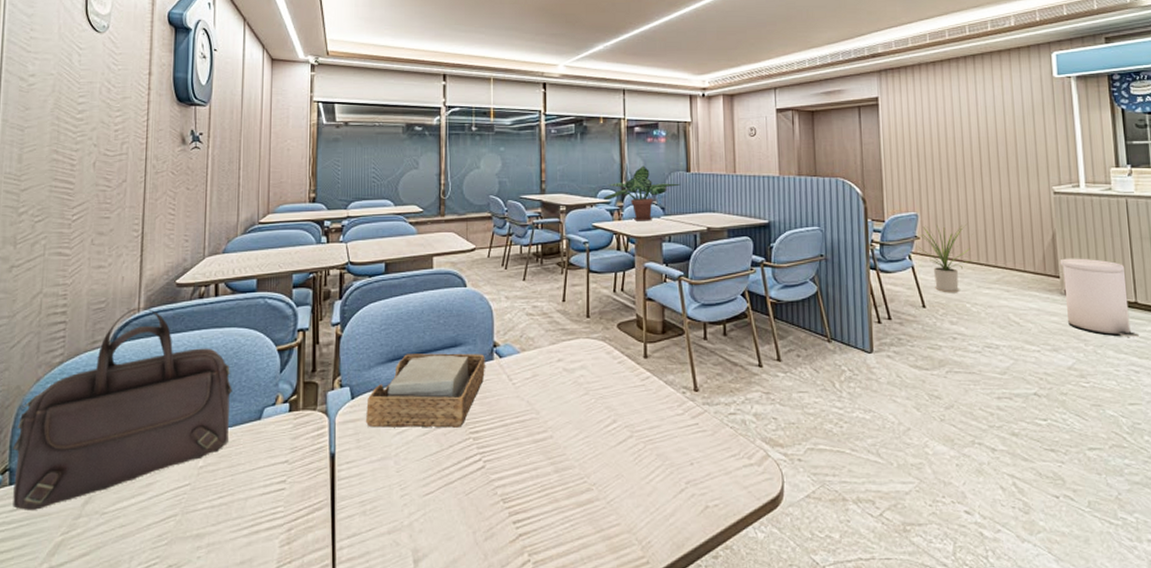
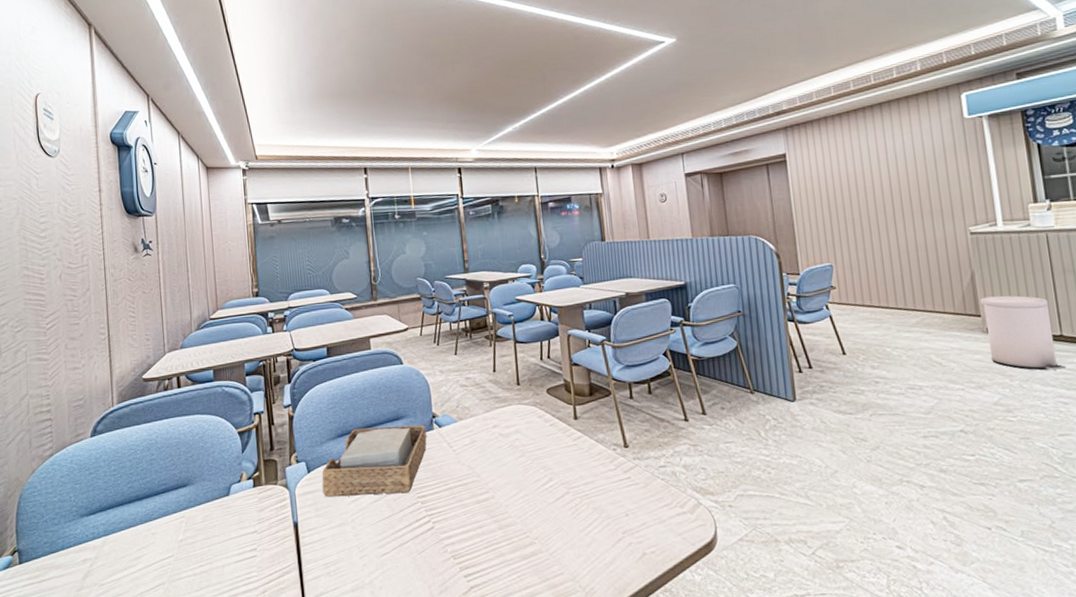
handbag: present [12,308,232,510] -> none [18,402,204,585]
potted plant: present [604,166,681,221] -> none [524,239,597,292]
house plant: present [917,223,978,293] -> none [834,270,896,340]

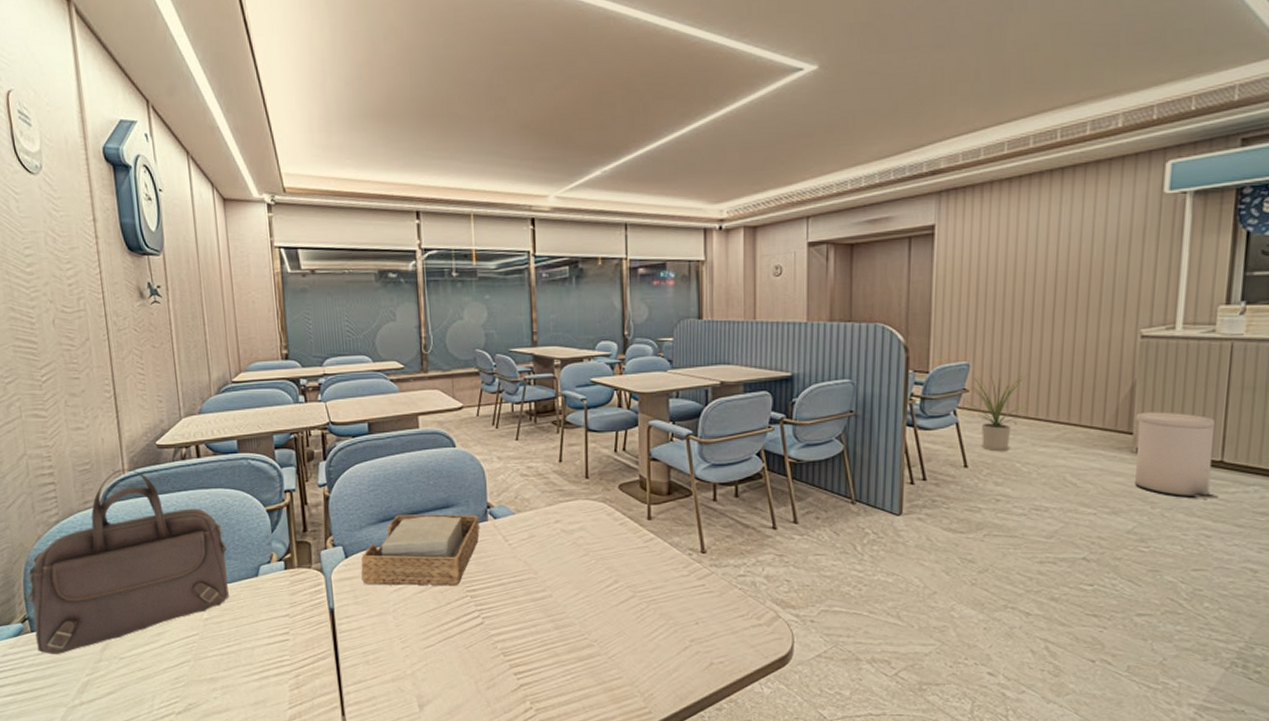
handbag: none [18,402,204,585] -> present [27,469,230,654]
house plant: none [834,270,896,340] -> present [965,373,1036,452]

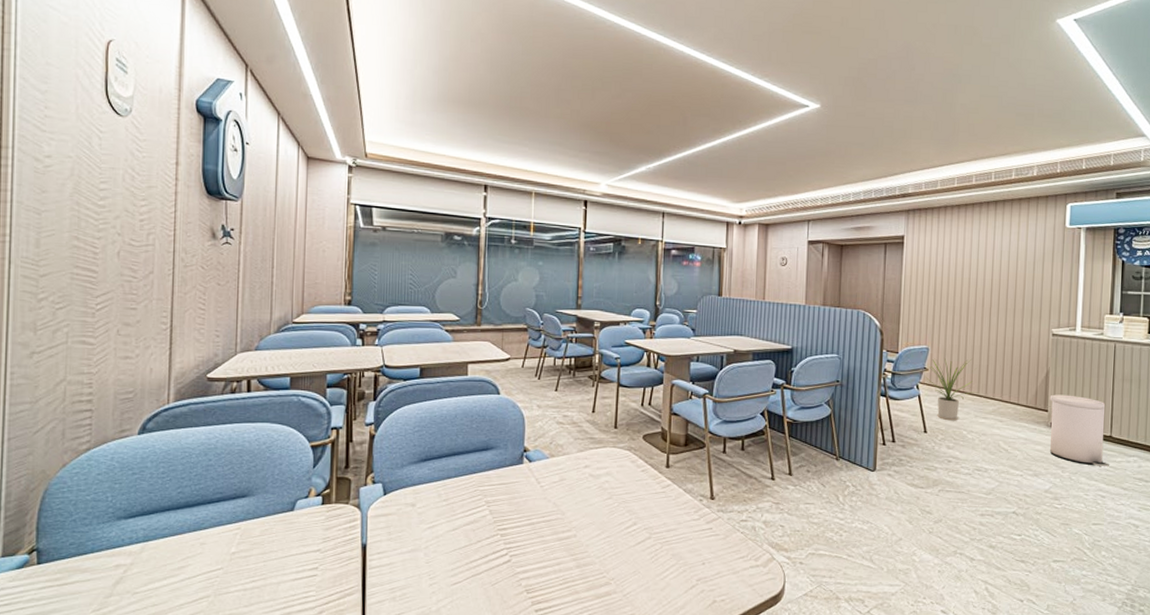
handbag: present [27,469,230,654] -> none [39,399,265,588]
napkin holder: present [361,514,480,586] -> none [398,455,515,525]

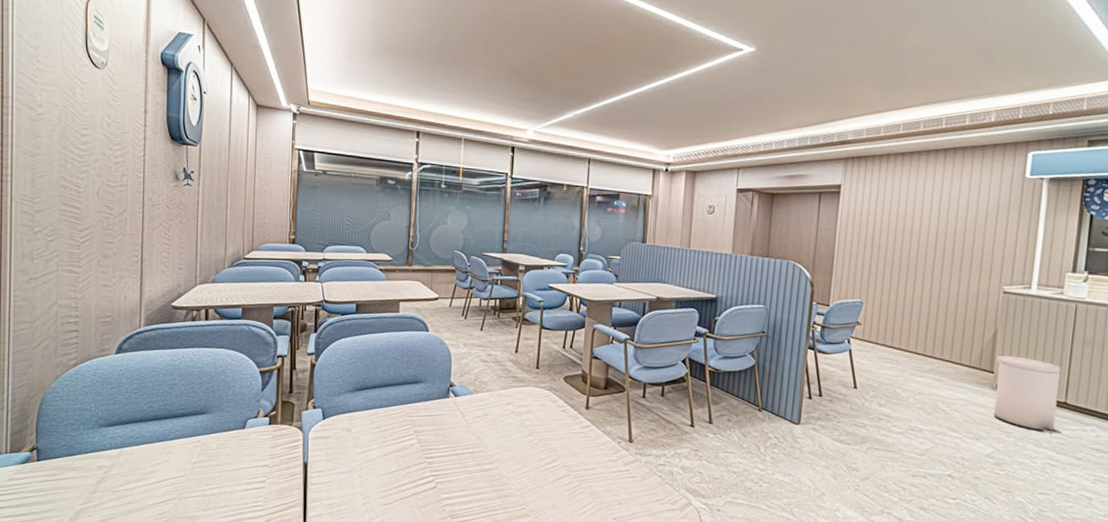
house plant: present [925,358,978,421] -> none [857,313,915,378]

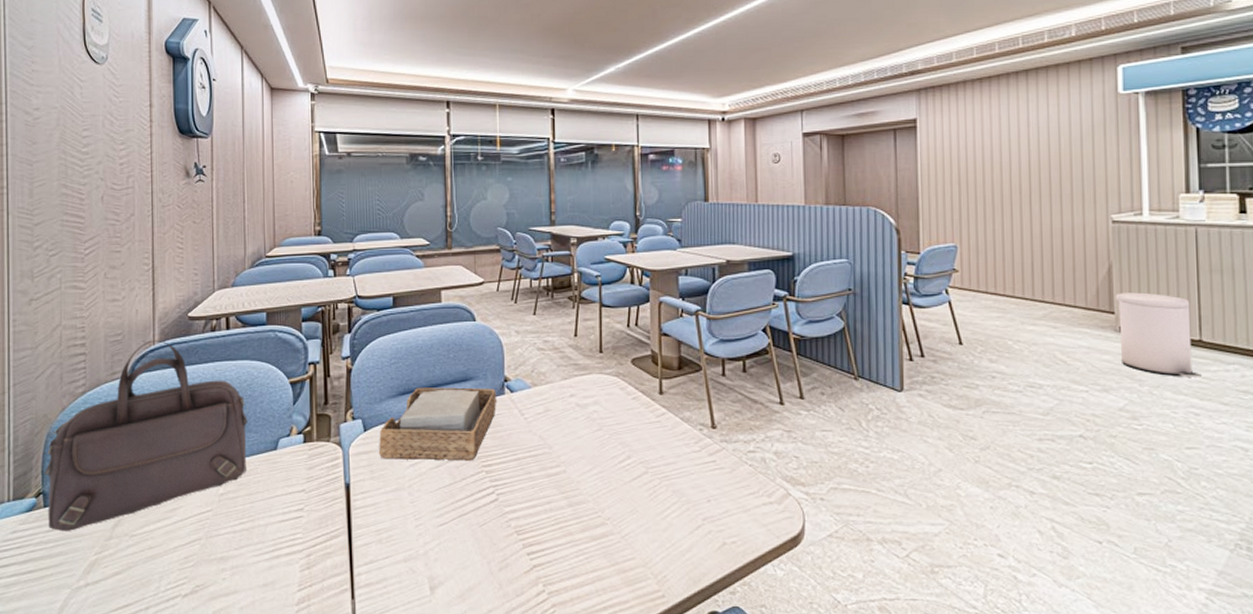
handbag: none [38,324,220,483] -> present [44,340,248,531]
napkin holder: none [335,385,442,452] -> present [379,387,496,461]

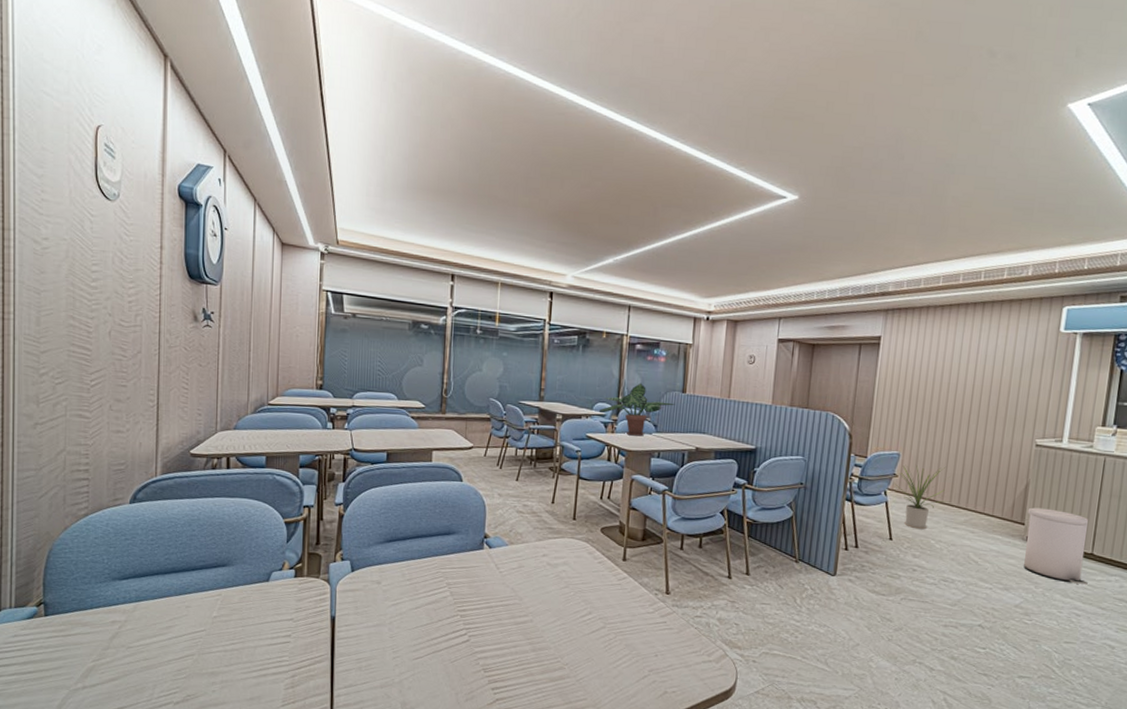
handbag: present [44,340,248,531] -> none [45,472,243,639]
napkin holder: present [379,387,496,461] -> none [364,537,476,605]
potted plant: none [617,195,698,254] -> present [600,383,675,436]
house plant: none [955,255,1022,330] -> present [894,465,950,530]

